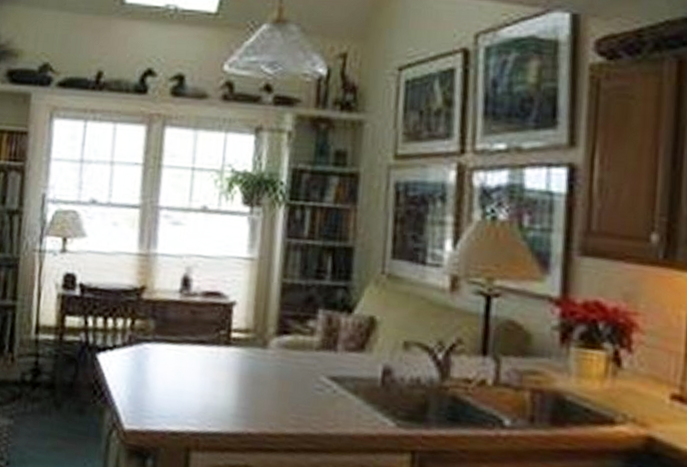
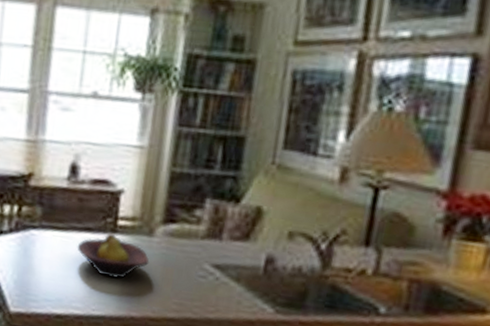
fruit bowl: none [191,345,265,393] -> present [77,233,150,279]

